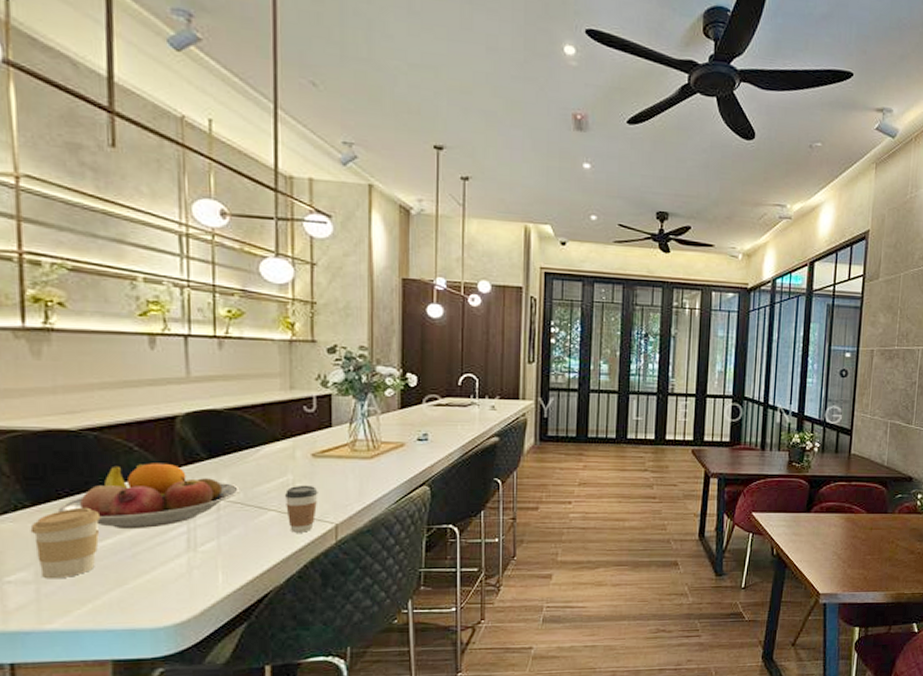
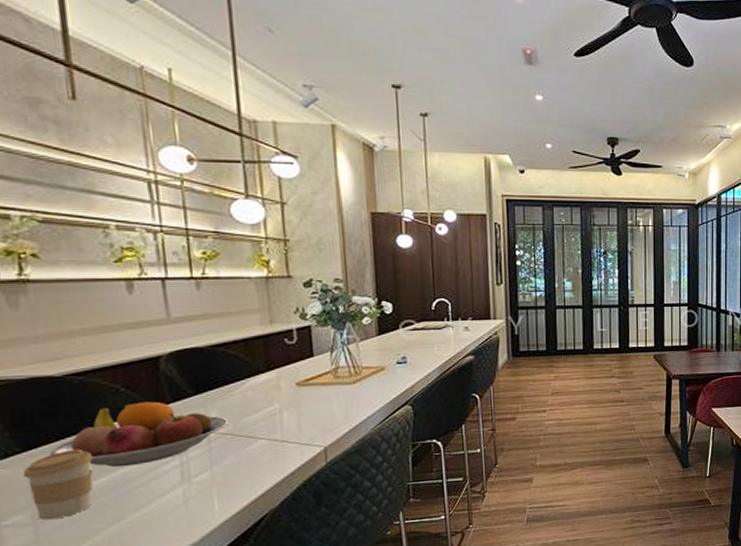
coffee cup: present [284,485,318,533] -> none [272,412,306,458]

